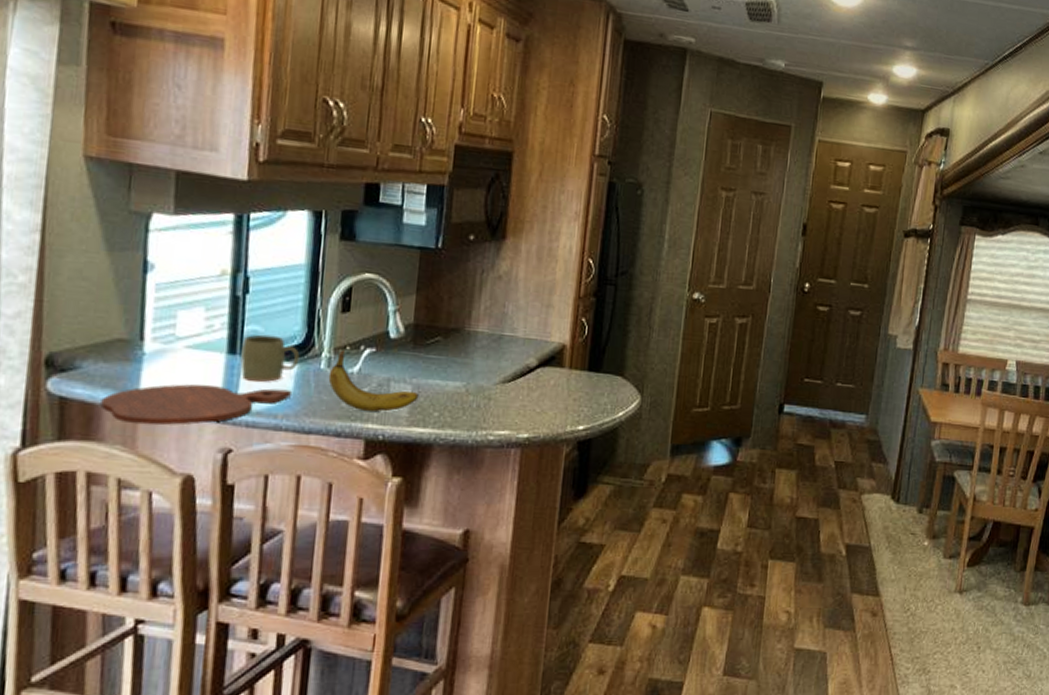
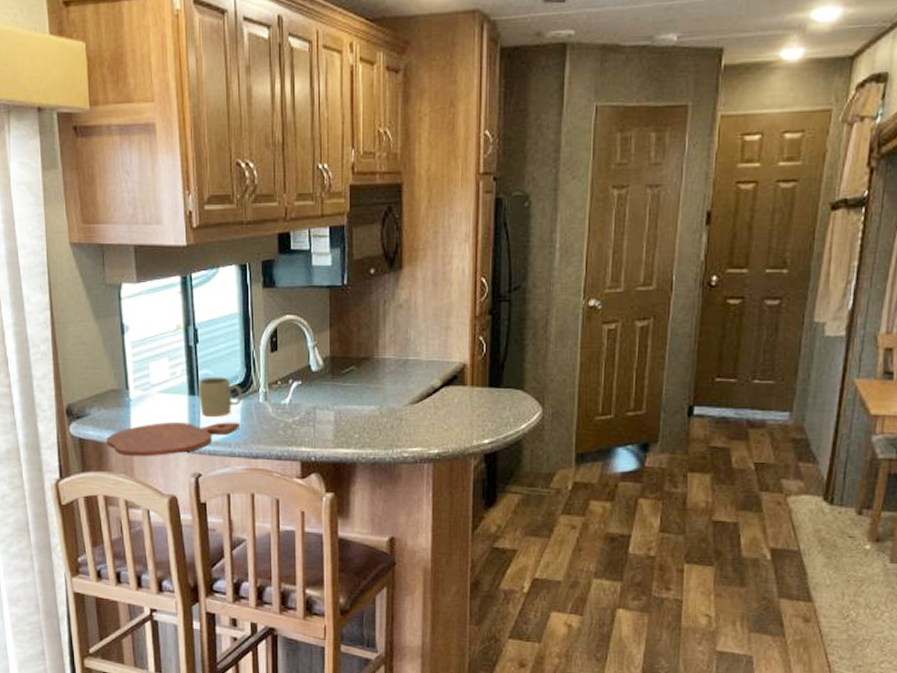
fruit: present [328,348,419,412] -> none [266,383,341,437]

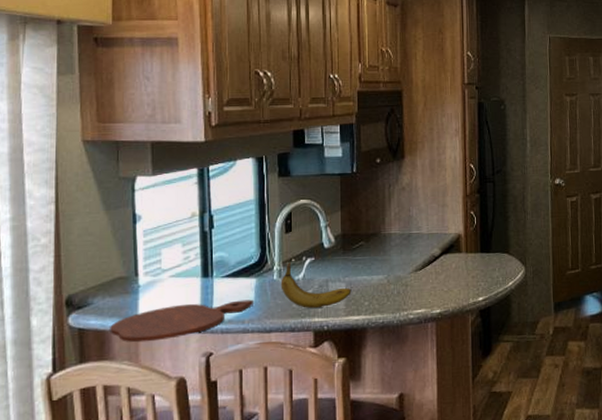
mug: present [198,377,243,416] -> none [212,258,257,296]
fruit: none [266,383,341,437] -> present [280,261,352,309]

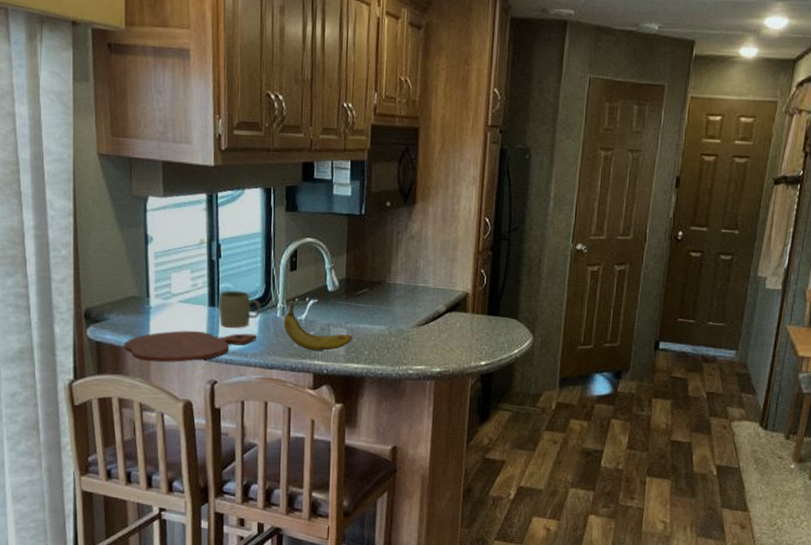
mug: none [212,258,257,296] -> present [218,290,261,328]

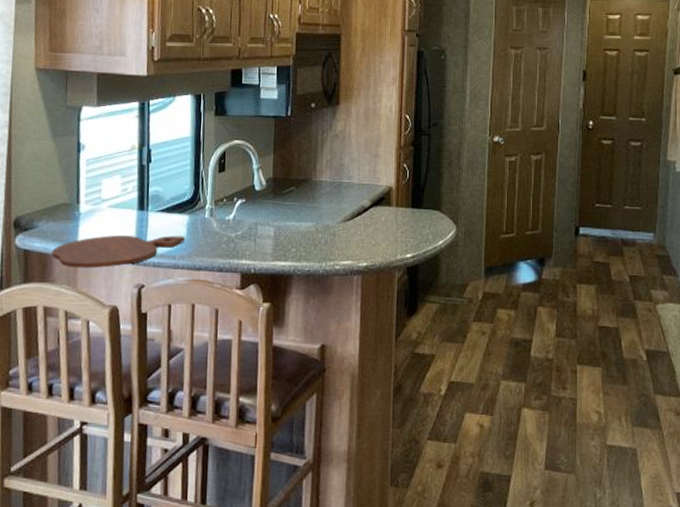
mug: present [218,290,261,328] -> none [147,193,190,230]
fruit: present [283,300,353,352] -> none [211,201,280,251]

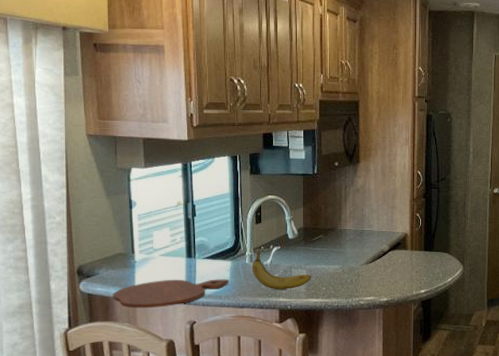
fruit: none [211,201,280,251] -> present [251,248,311,290]

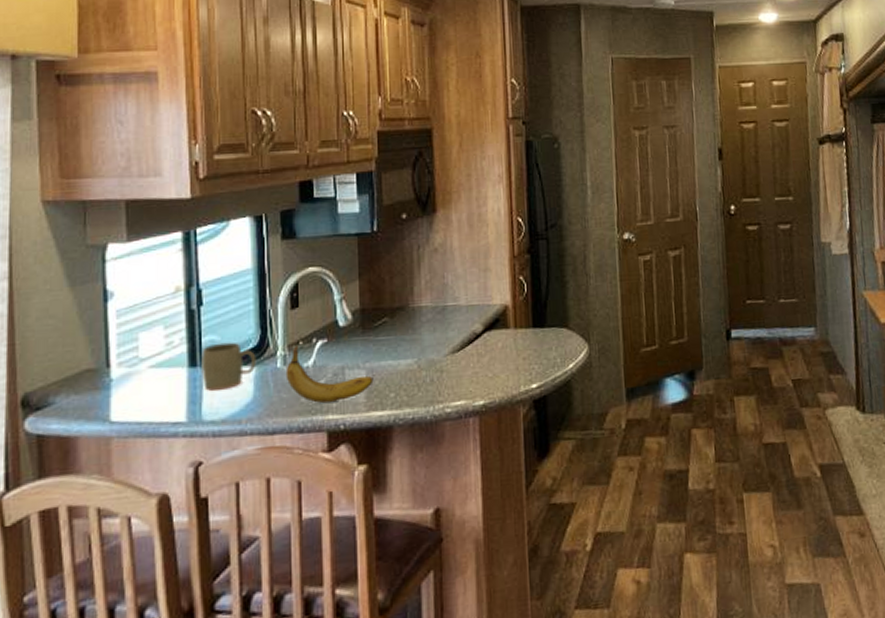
cutting board: present [113,279,230,309] -> none [75,393,254,451]
mug: none [195,243,232,275] -> present [202,342,257,391]

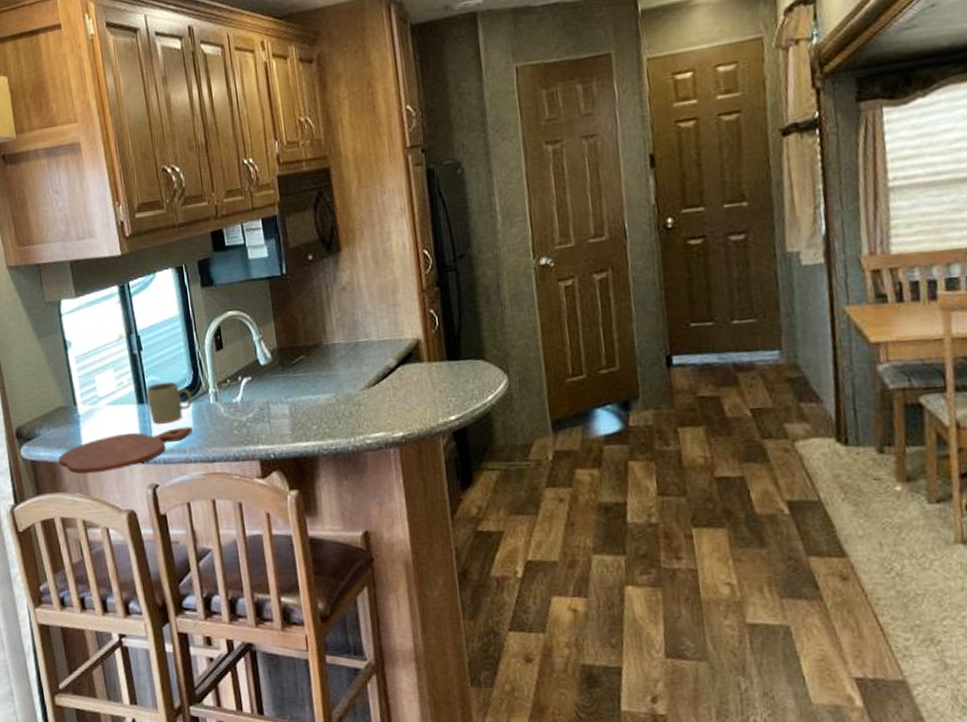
cutting board: none [75,393,254,451] -> present [58,426,194,475]
fruit: present [285,344,374,404] -> none [218,382,297,435]

